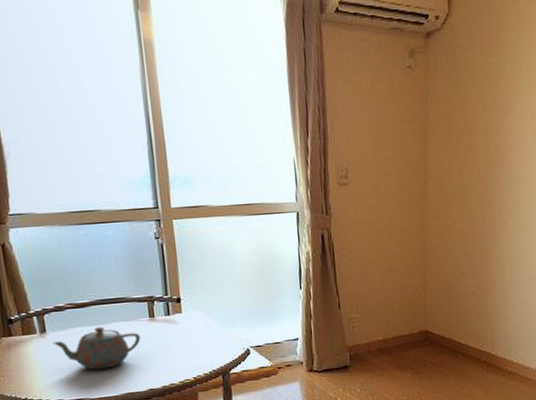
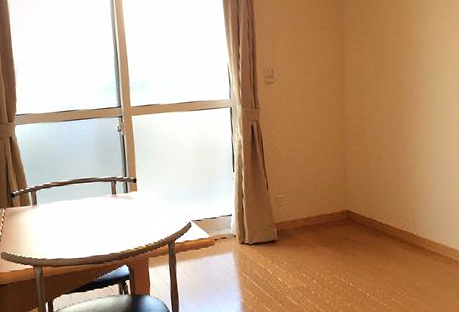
teapot: present [52,326,141,370] -> none [41,201,105,236]

